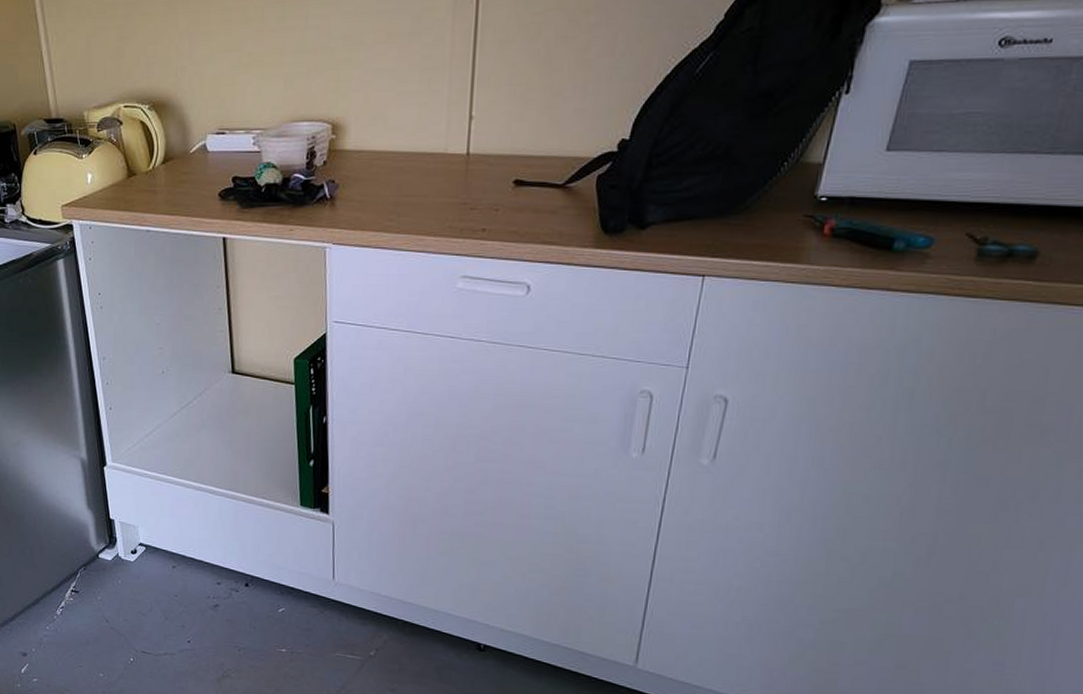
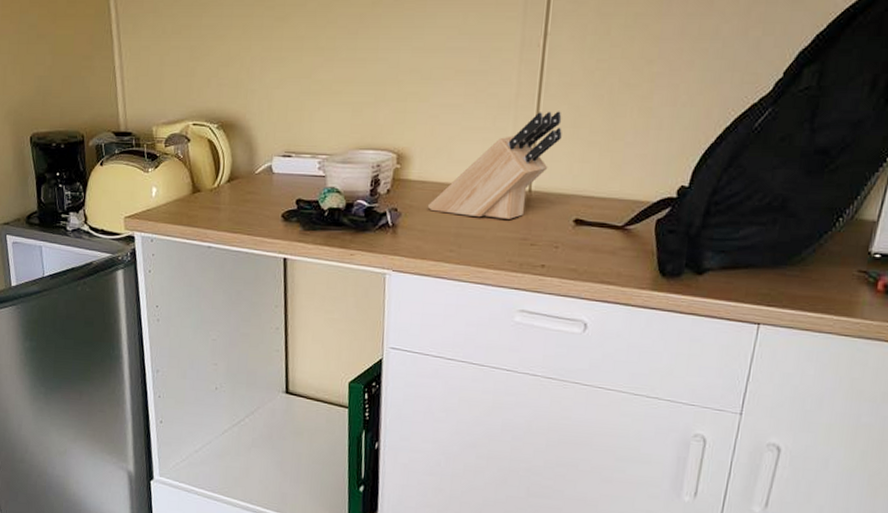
knife block: none [364,69,499,185] -> present [427,111,562,219]

